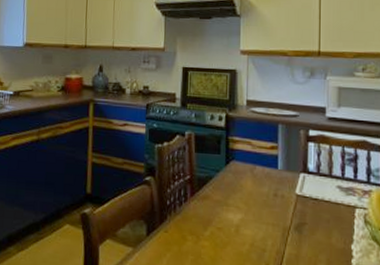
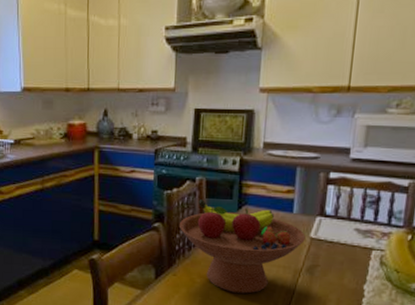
fruit bowl: none [169,154,291,253] -> present [179,199,306,294]

